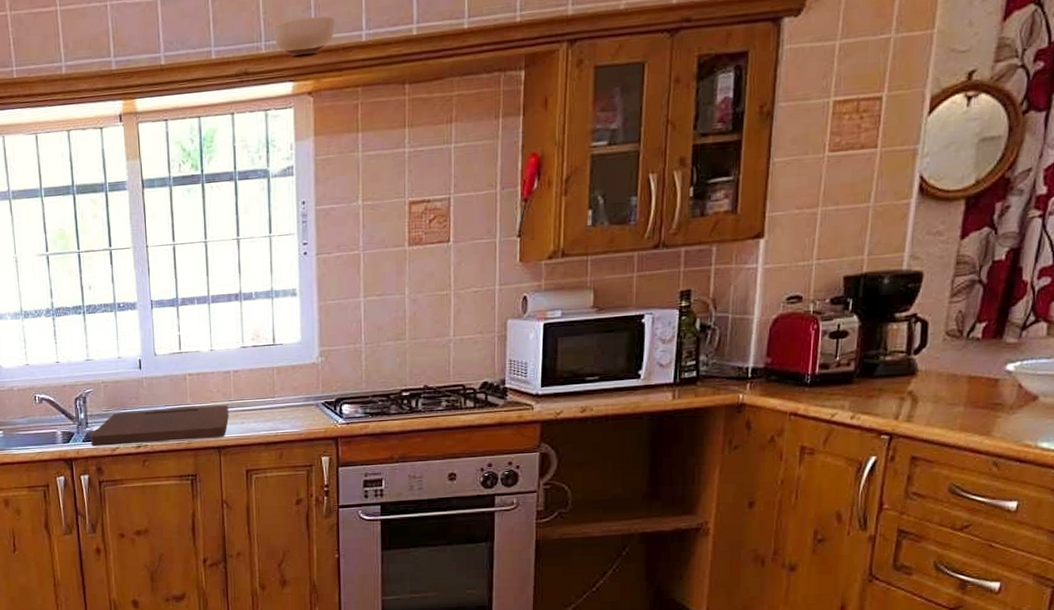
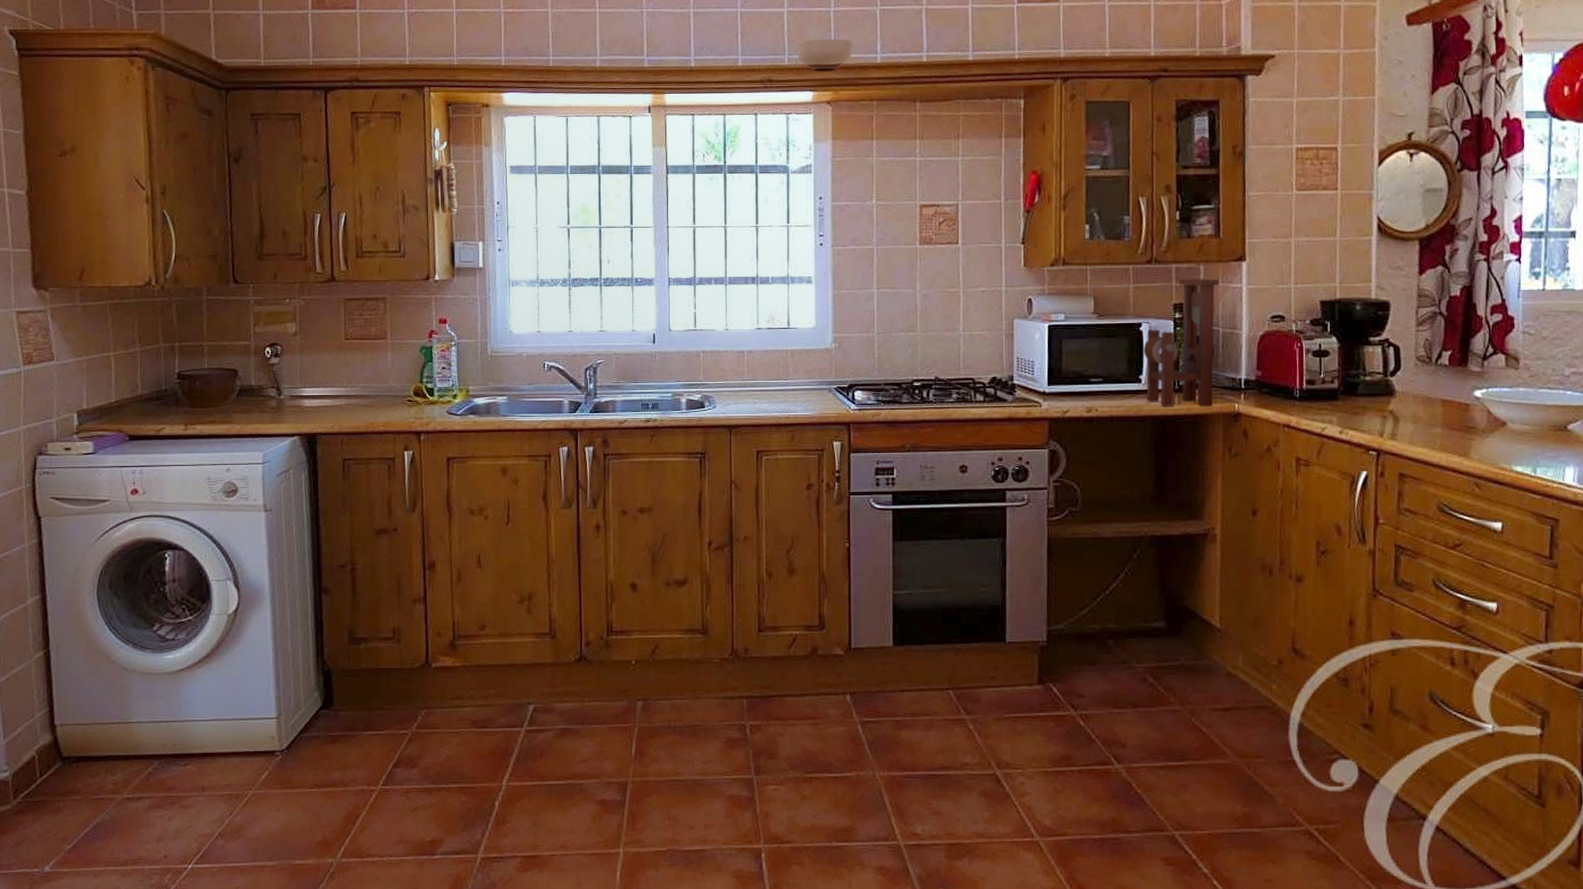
cutting board: present [90,404,230,447] -> none [598,383,742,419]
paper towel holder: none [645,260,732,402] -> present [1143,279,1219,407]

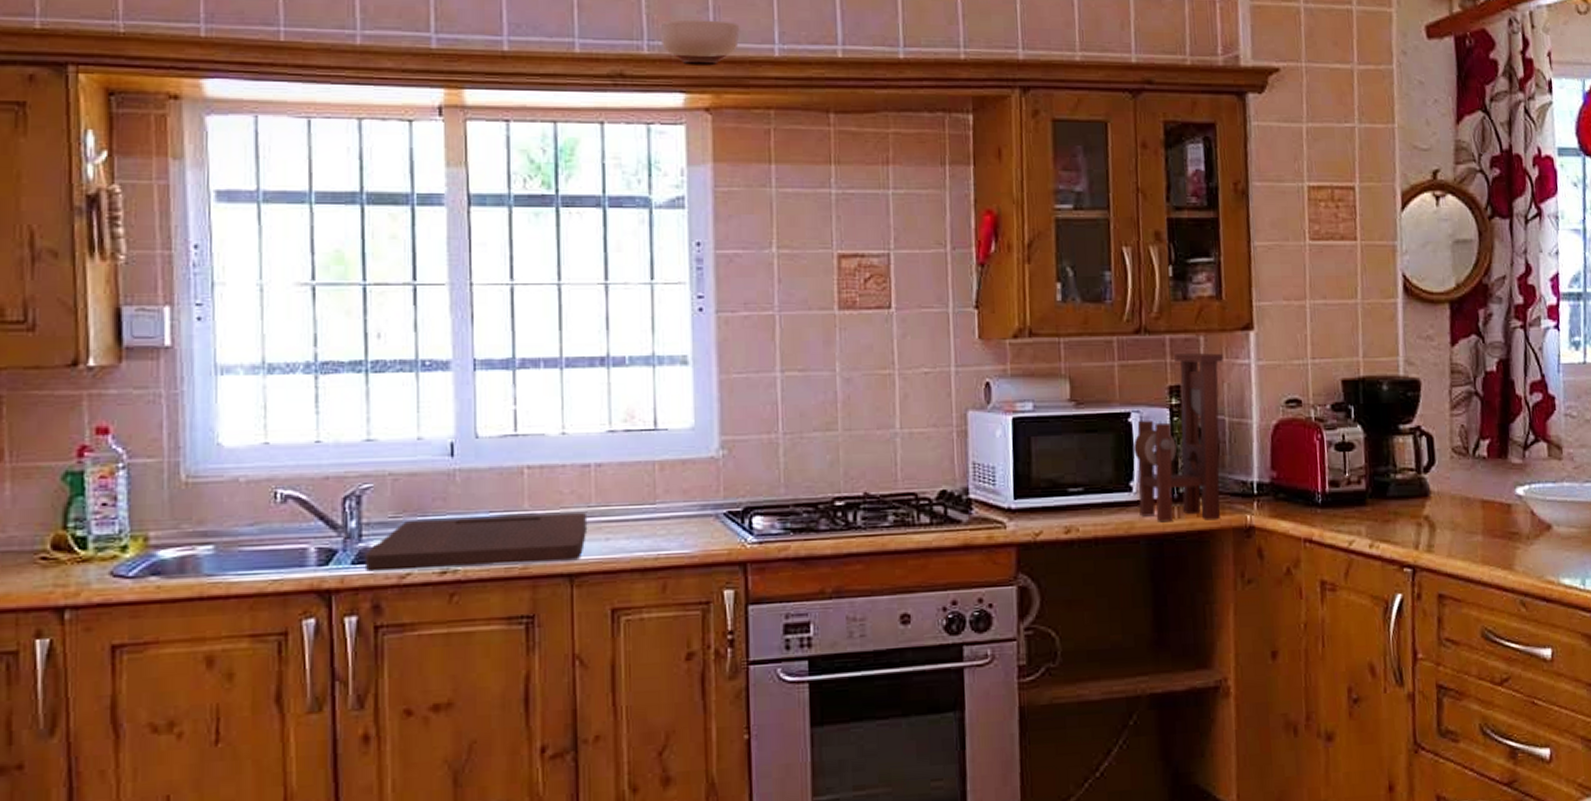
cutting board: none [598,383,742,419] -> present [364,511,588,573]

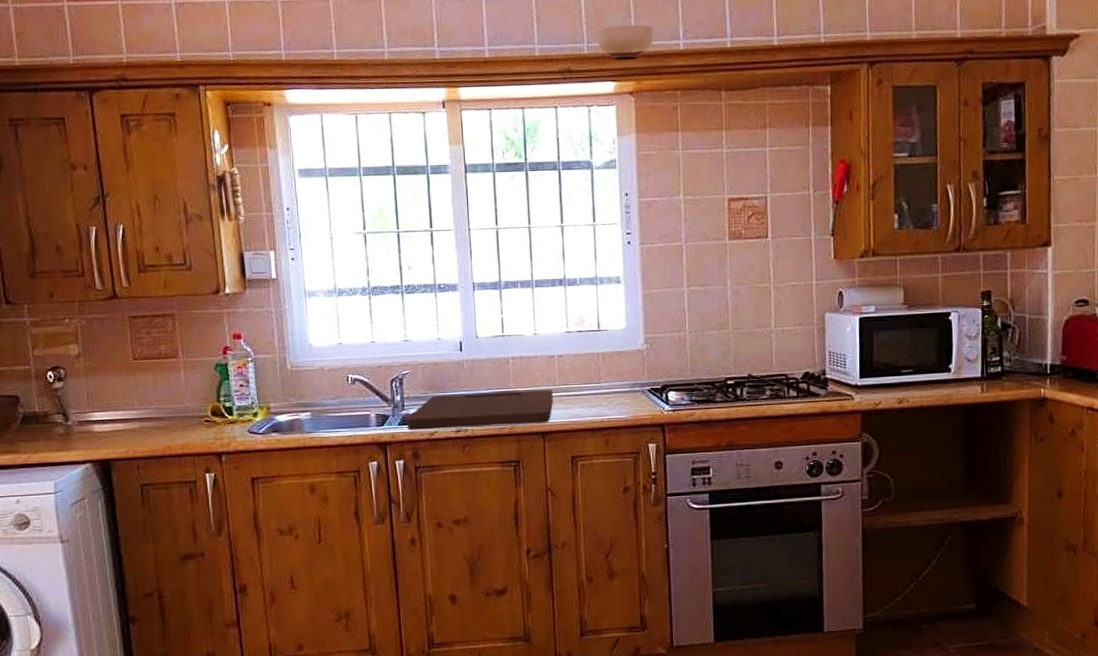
paper towel holder: present [1133,353,1223,523] -> none [953,265,1026,395]

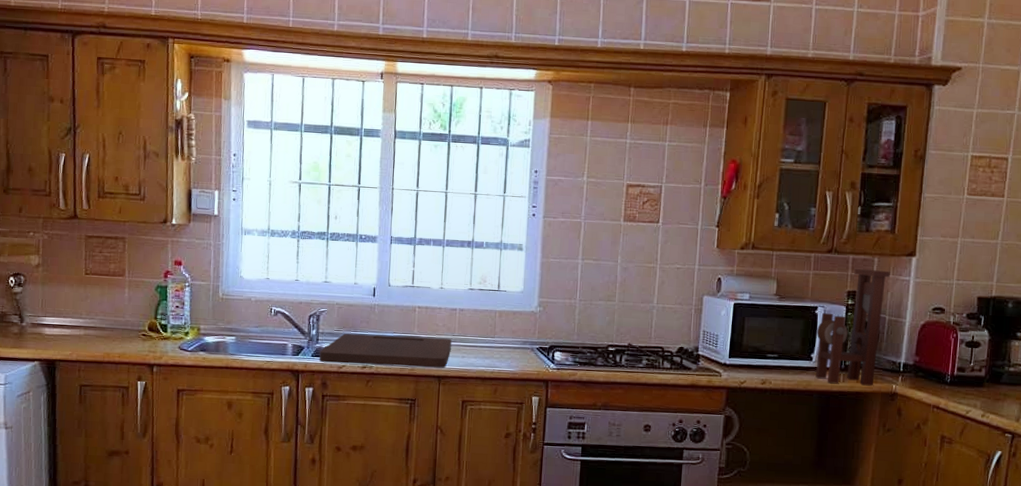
bowl: present [594,24,654,60] -> none [523,19,576,52]
paper towel holder: none [953,265,1026,395] -> present [815,269,890,386]

